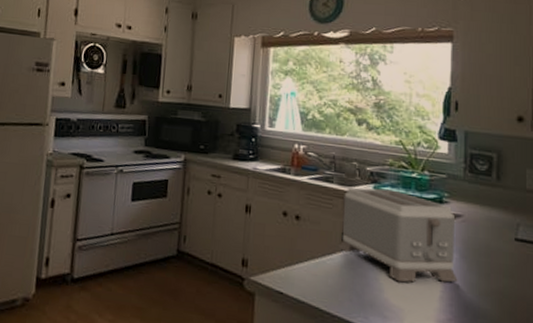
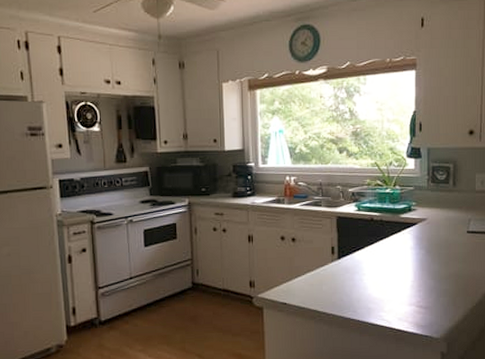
toaster: present [338,187,458,283] -> none [329,205,424,280]

